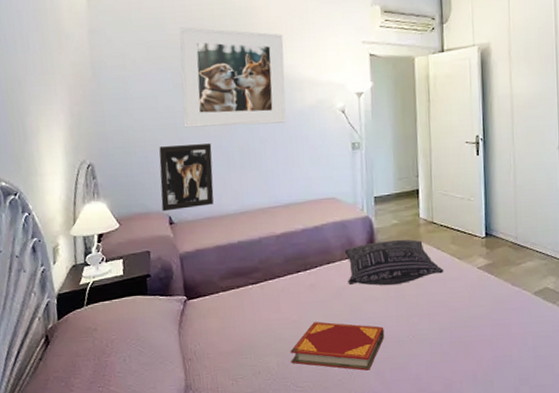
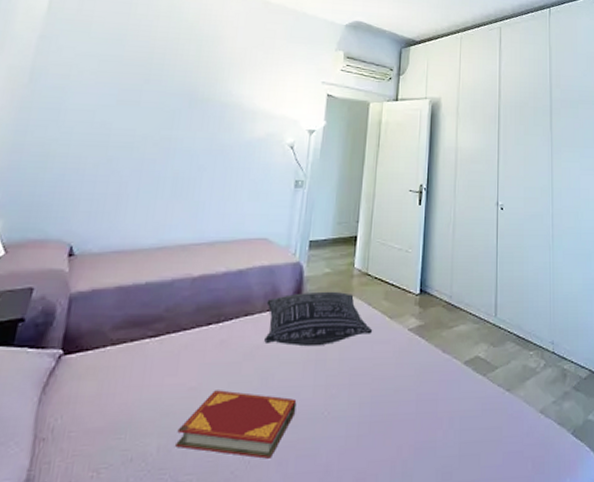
wall art: present [159,144,214,212] -> none [64,165,143,240]
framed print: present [179,27,287,128] -> none [117,46,245,153]

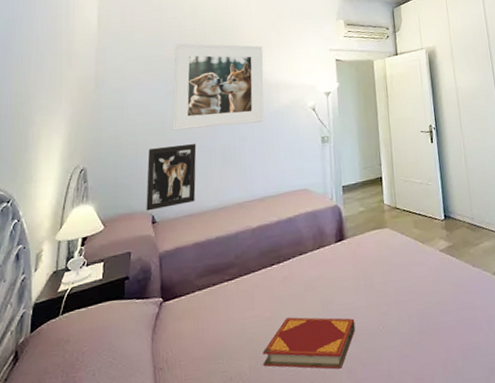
wall art: none [64,165,143,240] -> present [146,144,197,211]
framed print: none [117,46,245,153] -> present [172,43,264,130]
pillow: present [264,291,373,347] -> none [315,226,409,275]

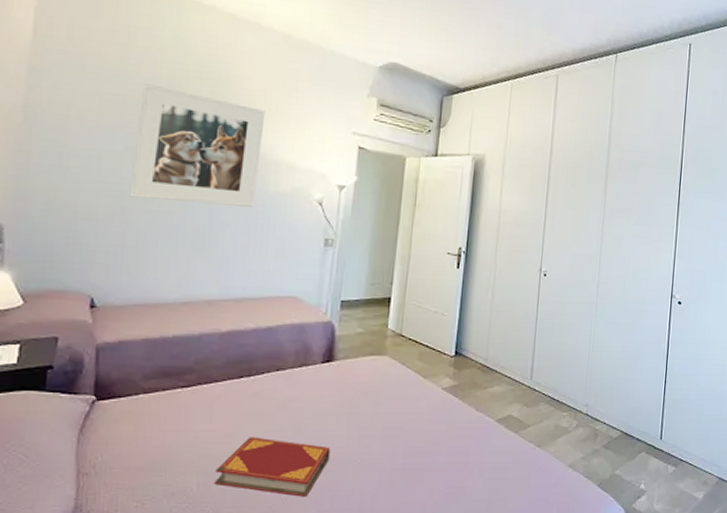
wall art: present [146,144,197,211] -> none [83,215,160,292]

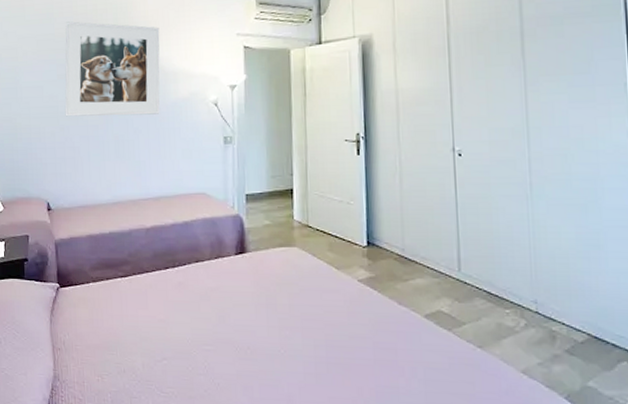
hardback book: present [214,437,331,497] -> none [155,323,254,384]

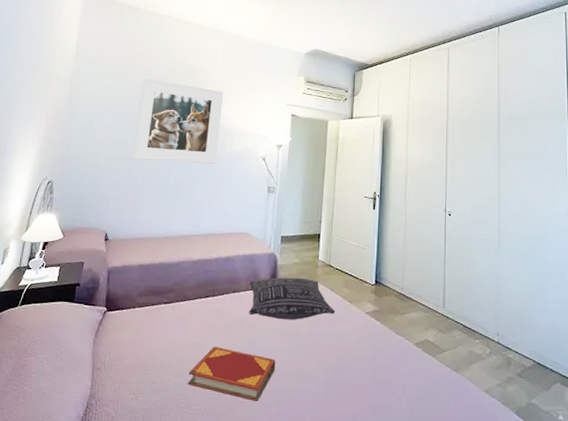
hardback book: none [155,323,254,384] -> present [188,347,276,401]
pillow: none [213,242,320,292] -> present [249,277,336,320]

